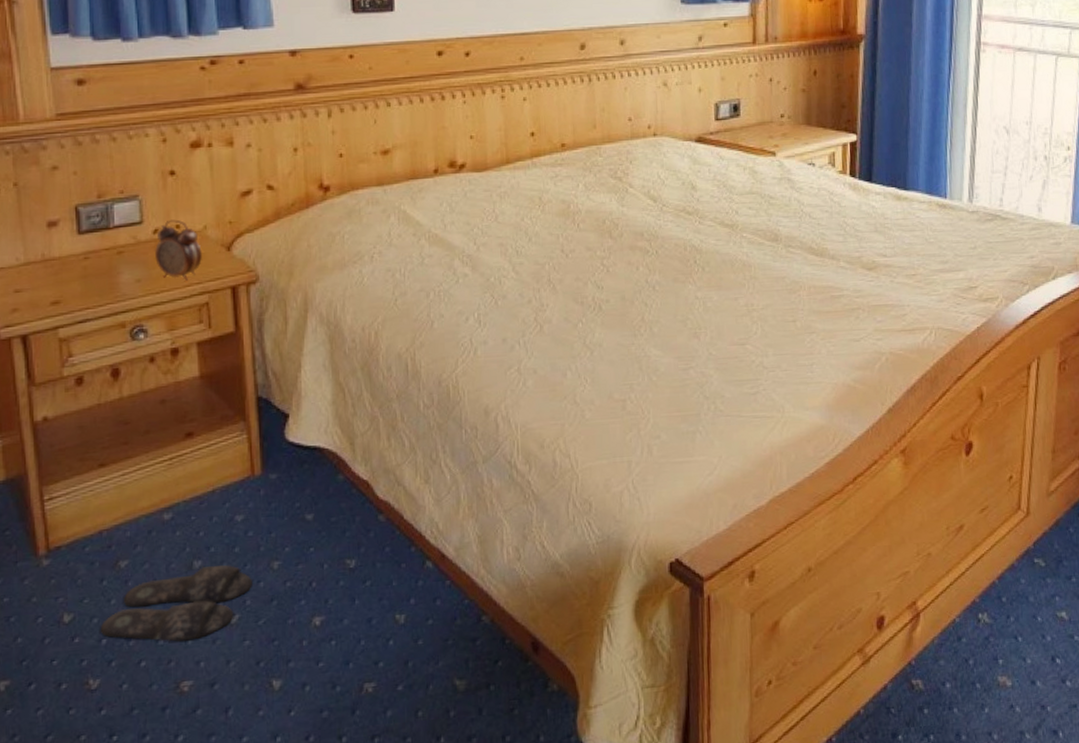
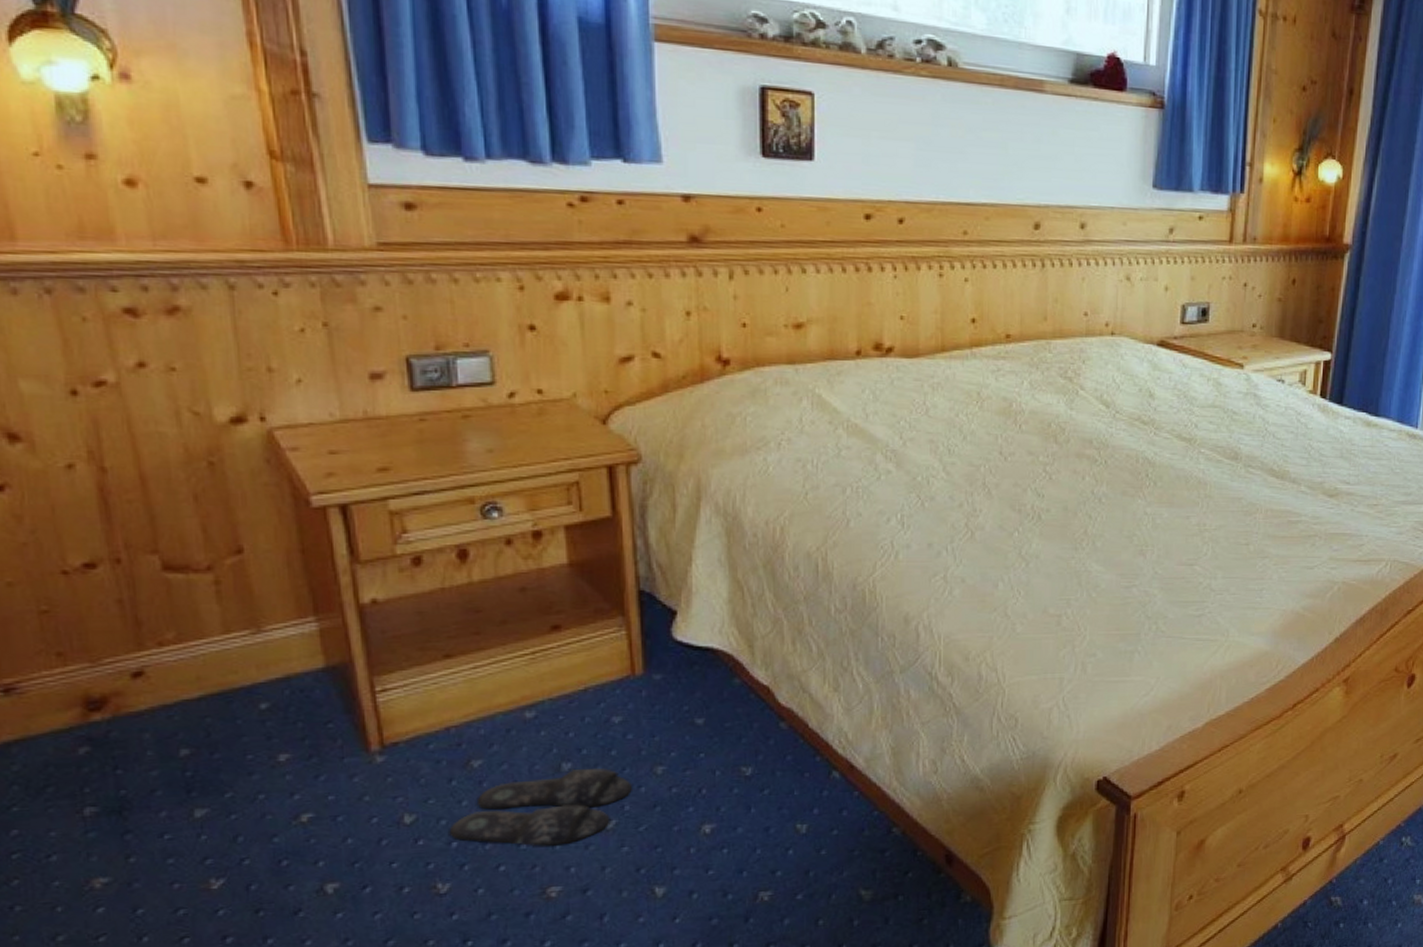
alarm clock: present [154,219,202,281] -> none [509,383,571,455]

